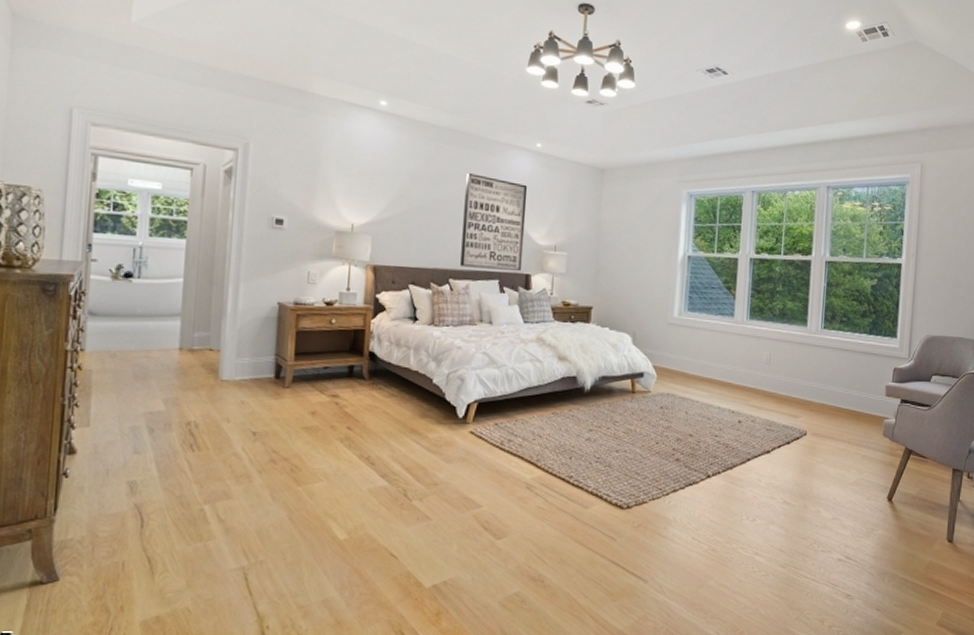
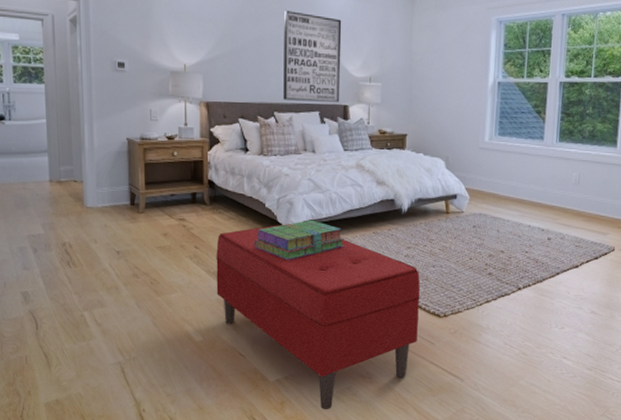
bench: none [368,403,602,621] -> present [216,225,421,410]
stack of books: none [416,398,520,444] -> present [253,220,344,260]

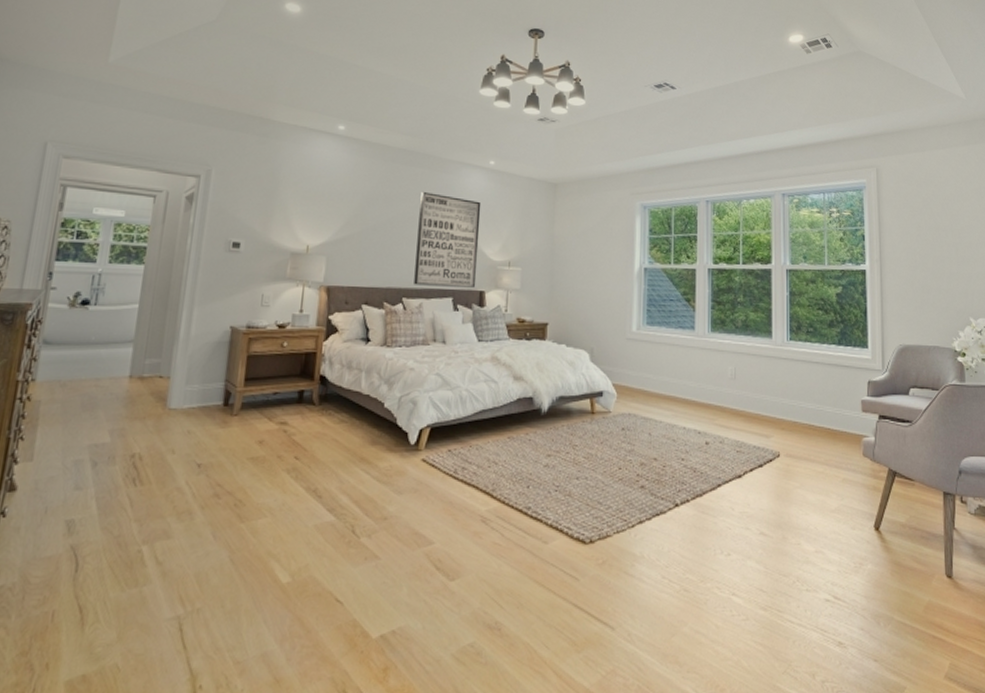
bench: present [216,225,421,410] -> none [315,429,562,678]
stack of books: present [253,220,344,260] -> none [366,422,474,473]

